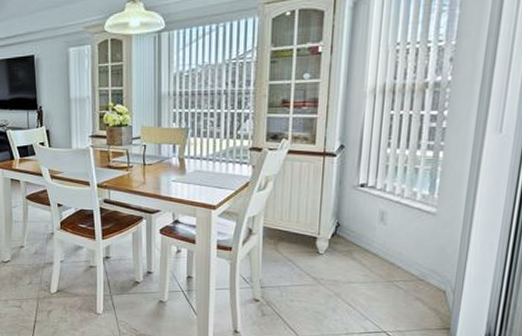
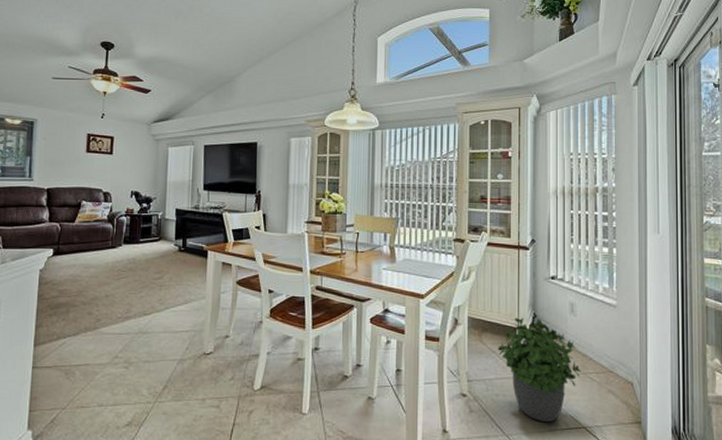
potted plant: none [294,226,387,327] -> present [498,317,581,423]

